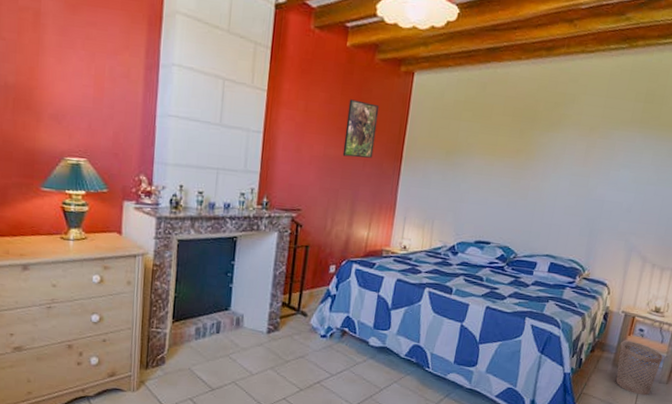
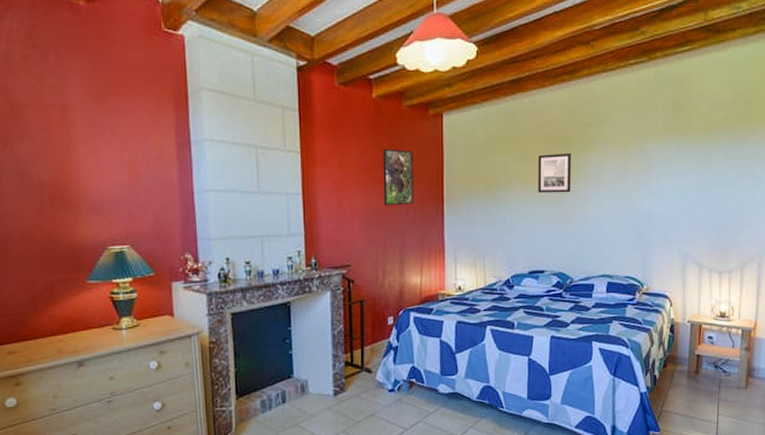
wall art: none [497,128,536,169] -> present [538,152,571,193]
wastebasket: present [616,341,663,396] -> none [692,350,737,404]

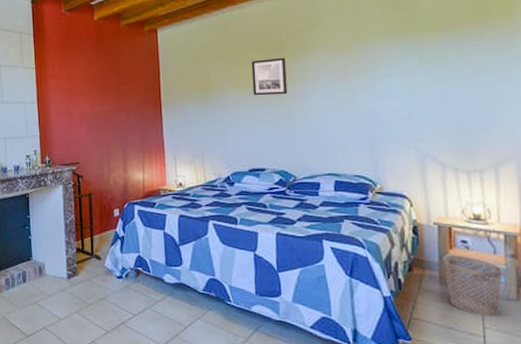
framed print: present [383,149,414,206] -> none [104,62,134,111]
wastebasket: none [692,350,737,404] -> present [443,256,503,316]

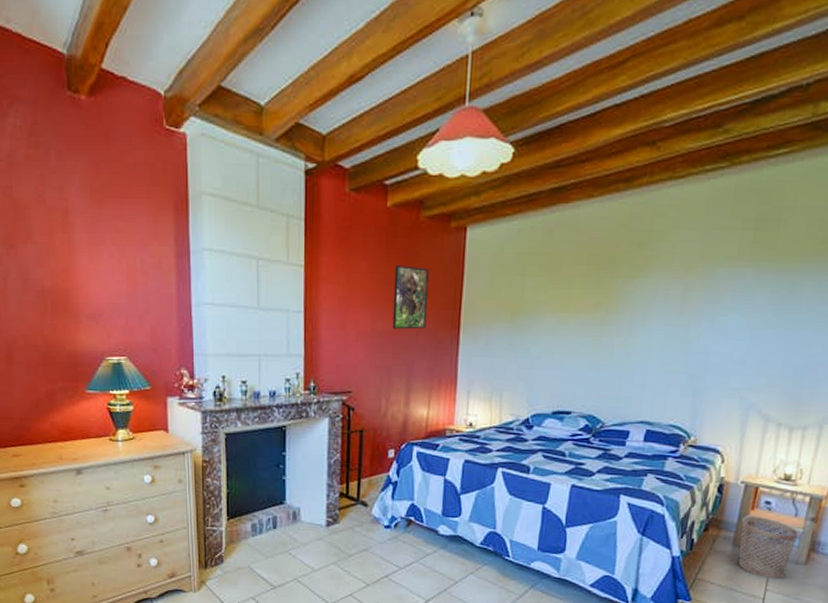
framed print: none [104,62,134,111] -> present [392,265,430,330]
wall art: present [251,57,288,96] -> none [572,277,618,324]

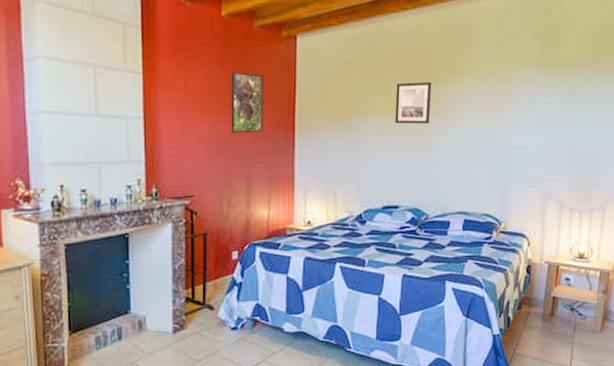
wall art: none [572,277,618,324] -> present [395,81,431,124]
wastebasket: present [738,516,799,579] -> none [547,293,594,348]

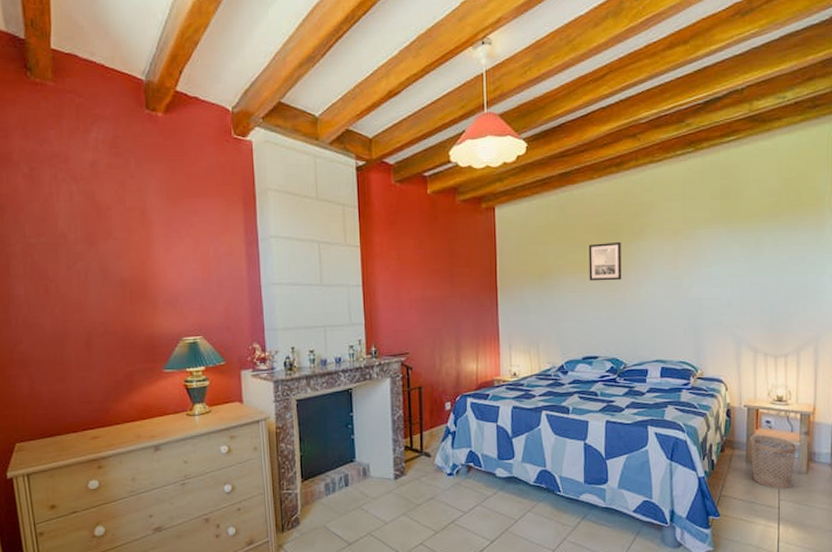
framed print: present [231,72,264,133] -> none [438,241,469,296]
wastebasket: none [547,293,594,348] -> present [750,435,797,489]

